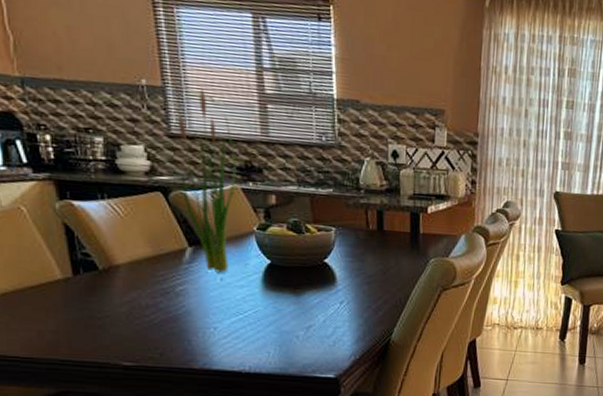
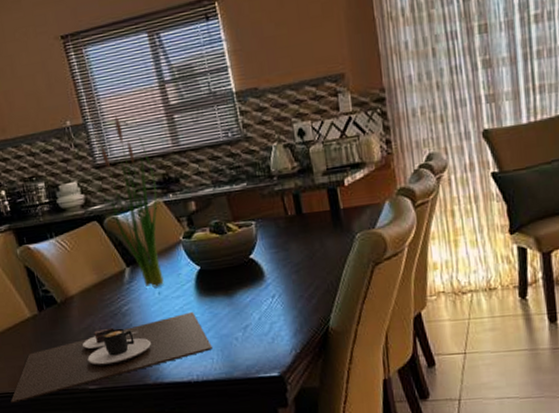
place setting: none [20,303,272,370] -> present [11,311,214,404]

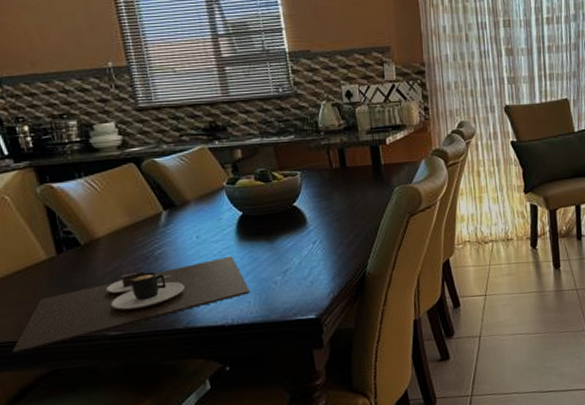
plant: present [97,114,164,287] -> none [137,60,203,231]

